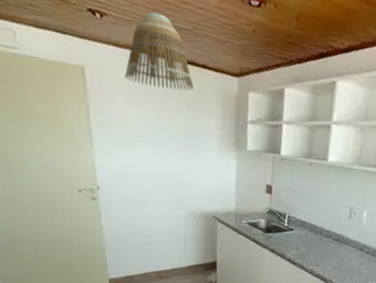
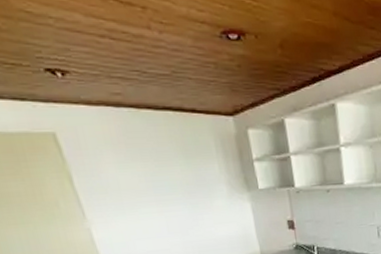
lamp shade: present [125,12,193,91] -> none [105,62,187,142]

